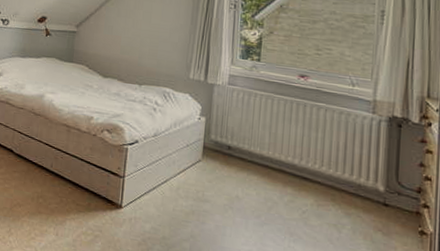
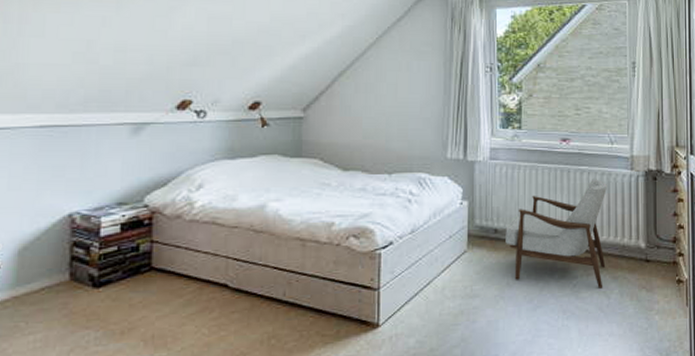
armchair: none [238,116,345,221] -> present [505,179,607,289]

